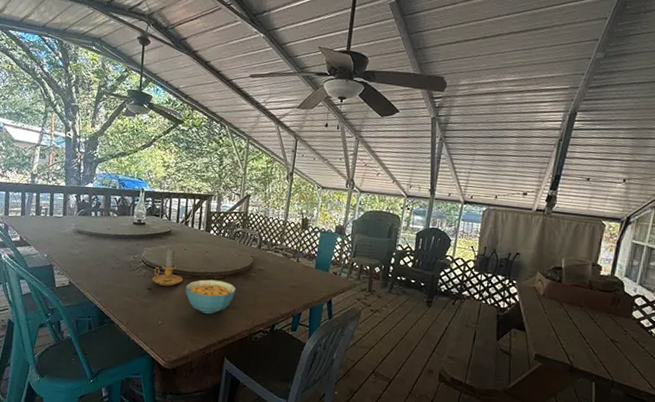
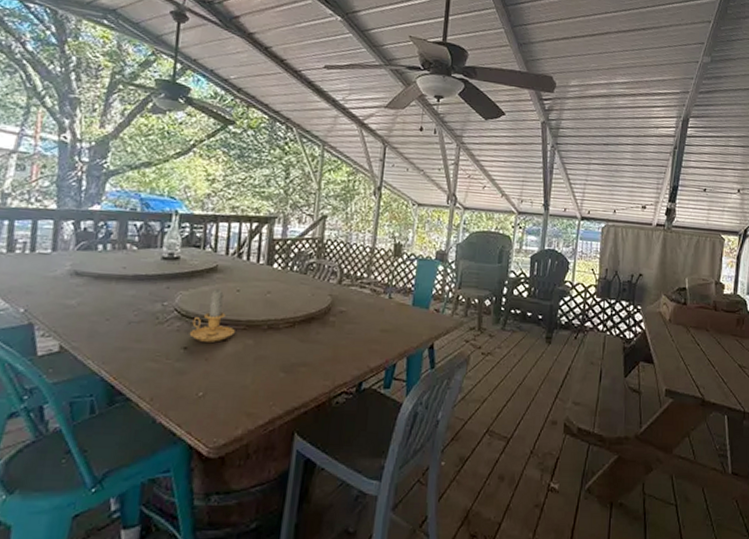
cereal bowl: present [185,279,236,314] -> none [238,329,309,376]

